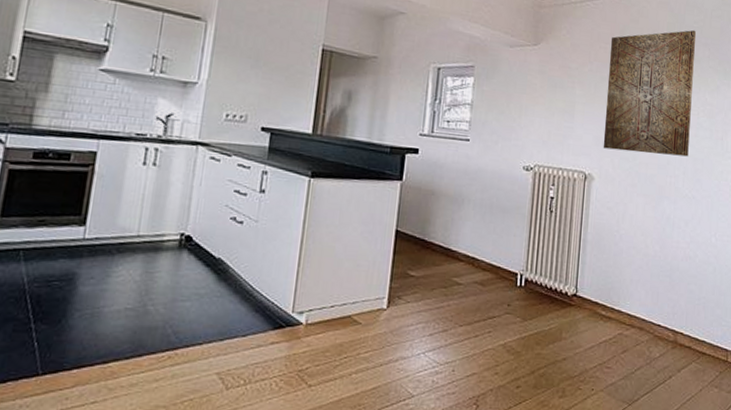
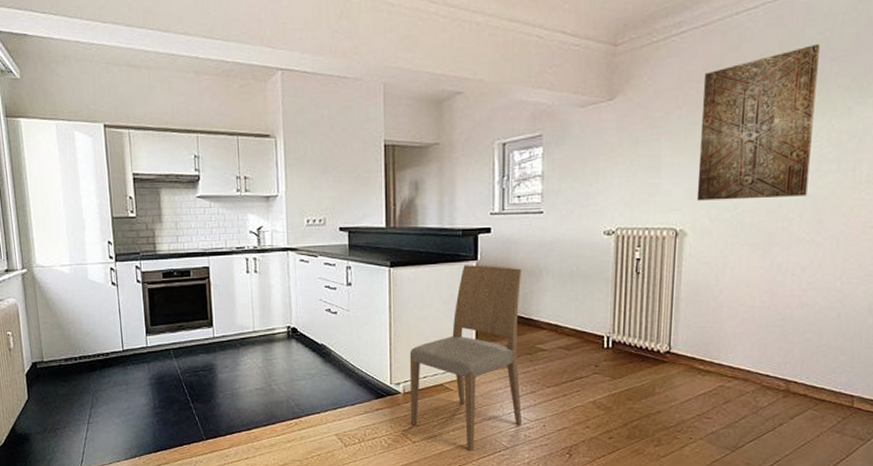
dining chair: none [308,184,446,400] -> present [409,265,523,452]

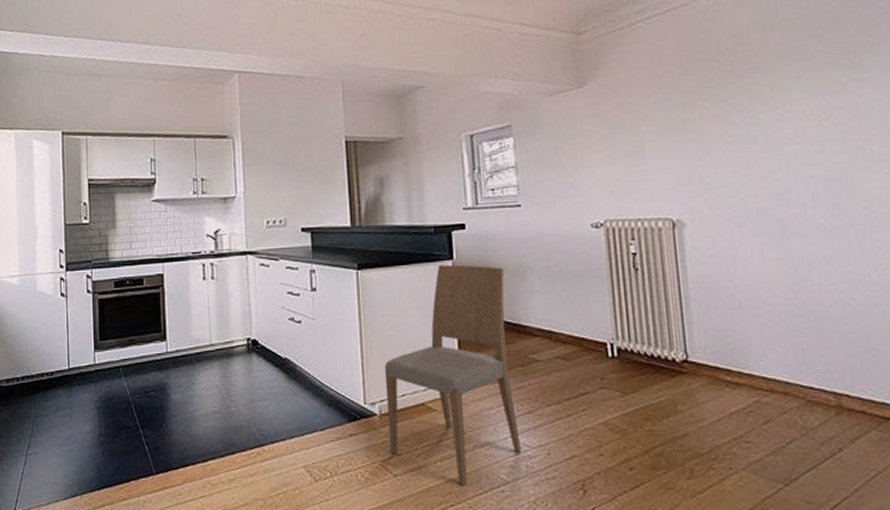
wall art: present [696,43,820,201] -> none [677,22,815,188]

